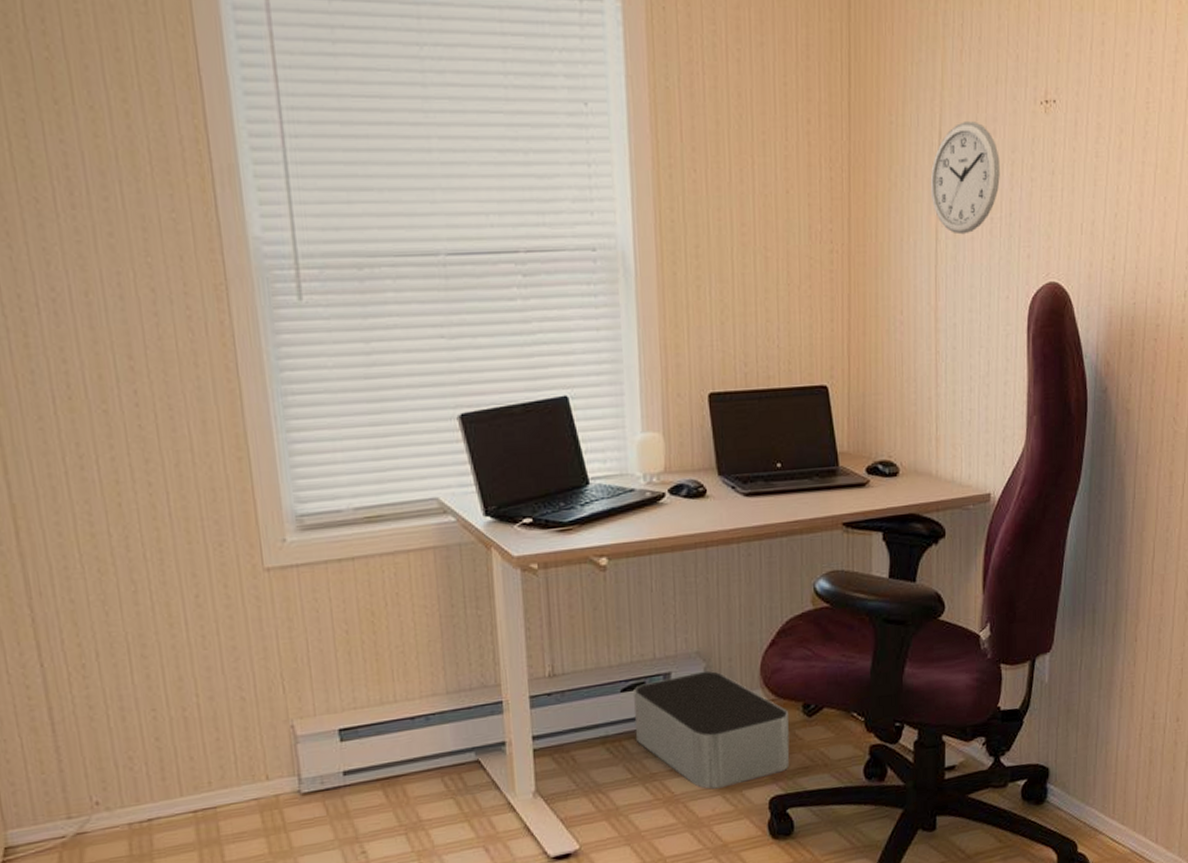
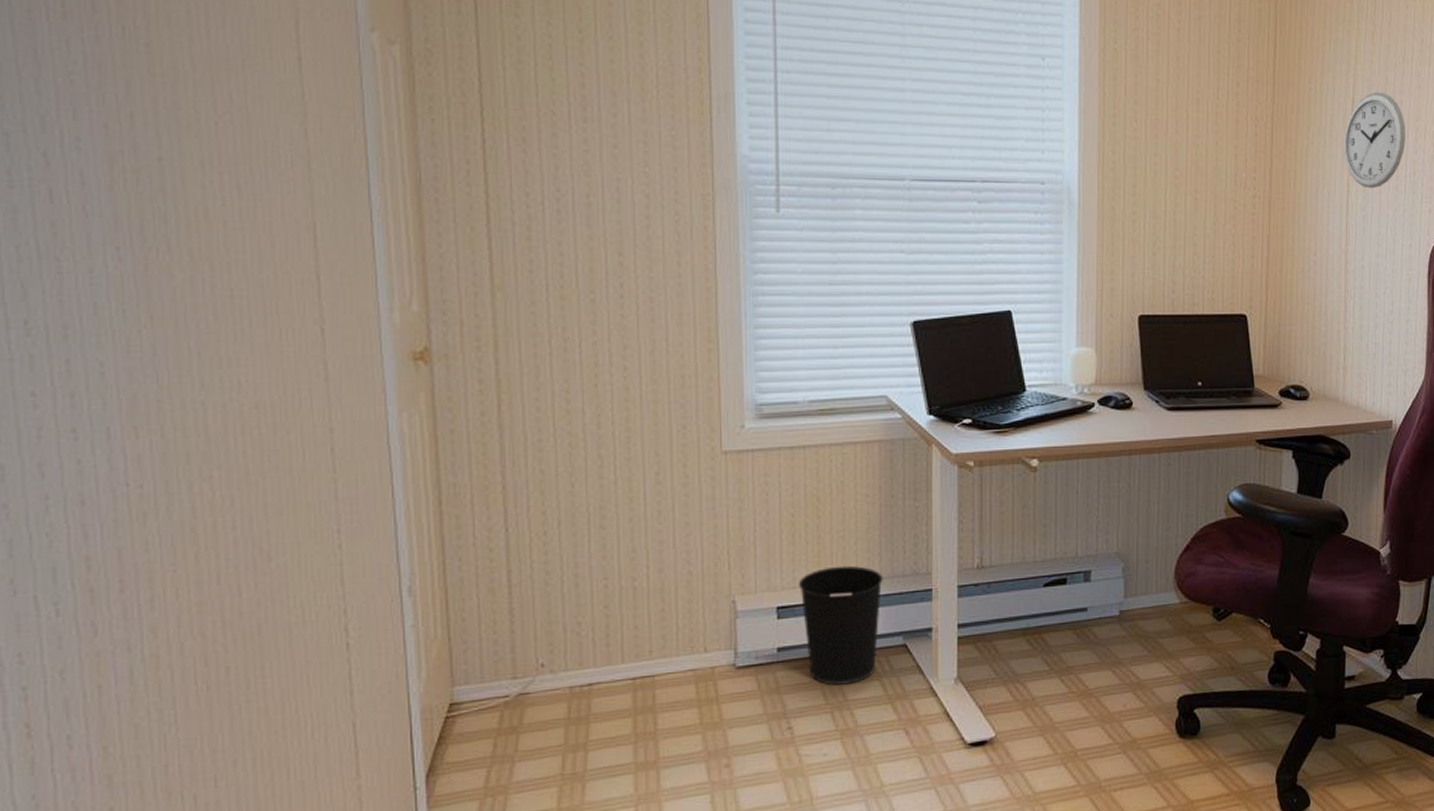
wastebasket: none [359,681,450,807] -> present [798,565,883,686]
storage bin: present [634,671,790,790] -> none [1054,571,1199,686]

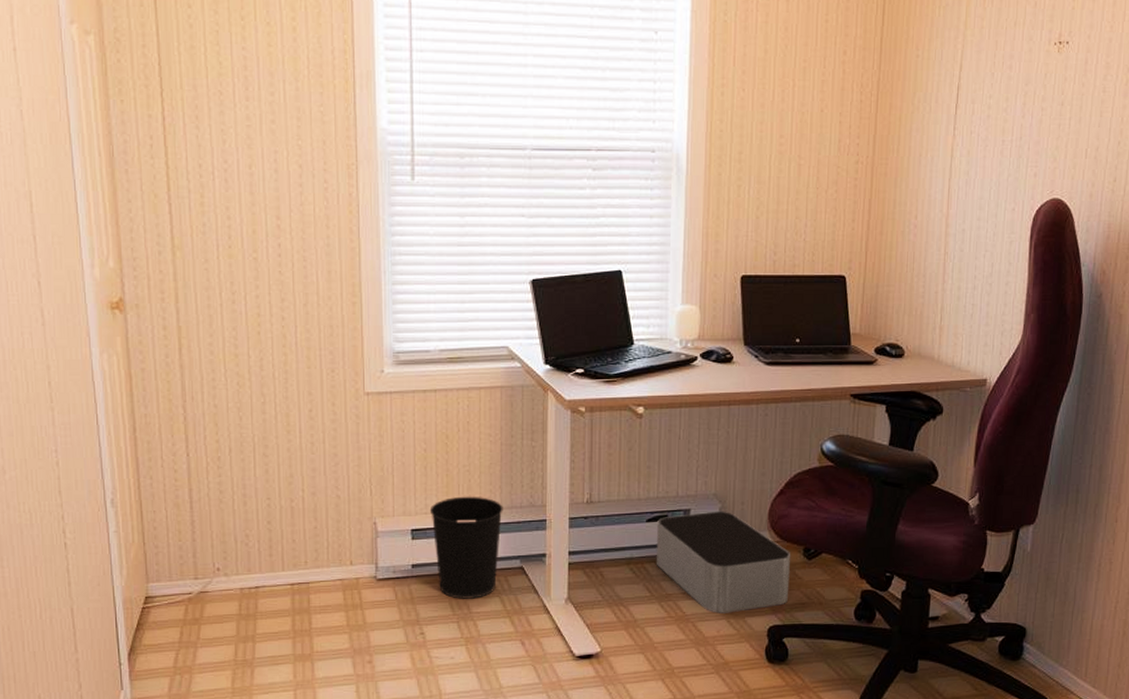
storage bin: none [1054,571,1199,686] -> present [656,511,790,614]
wall clock: present [1343,92,1405,189] -> none [949,57,1014,154]

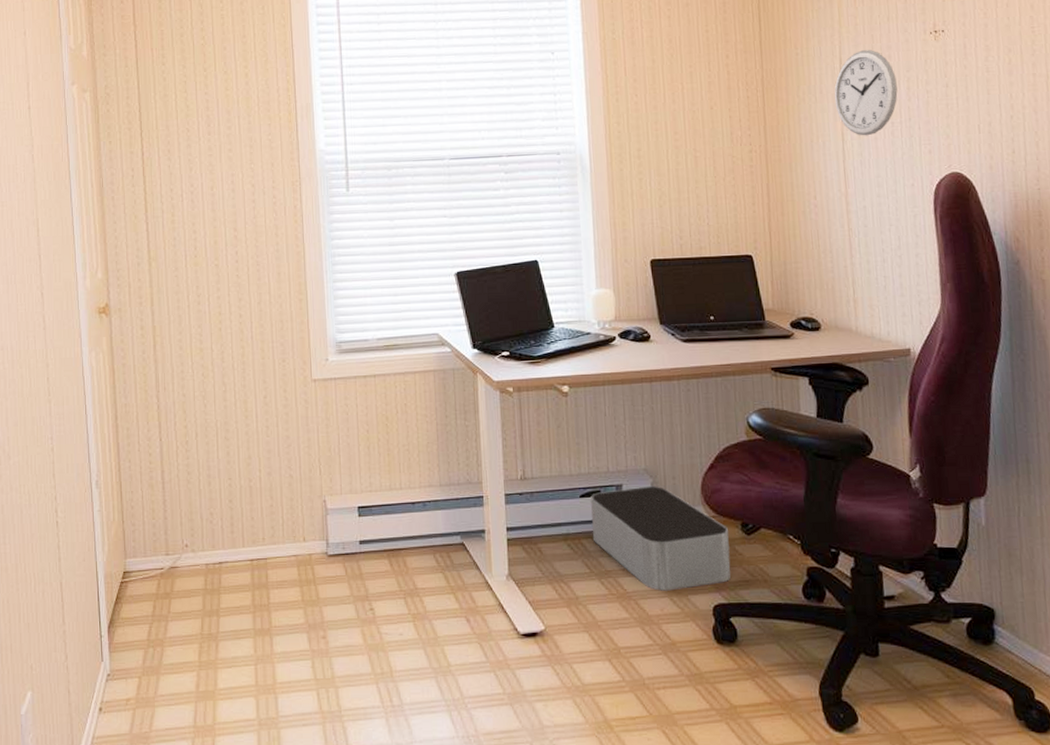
wastebasket: present [429,496,503,599] -> none [373,474,442,575]
wall clock: none [949,57,1014,154] -> present [834,50,898,136]

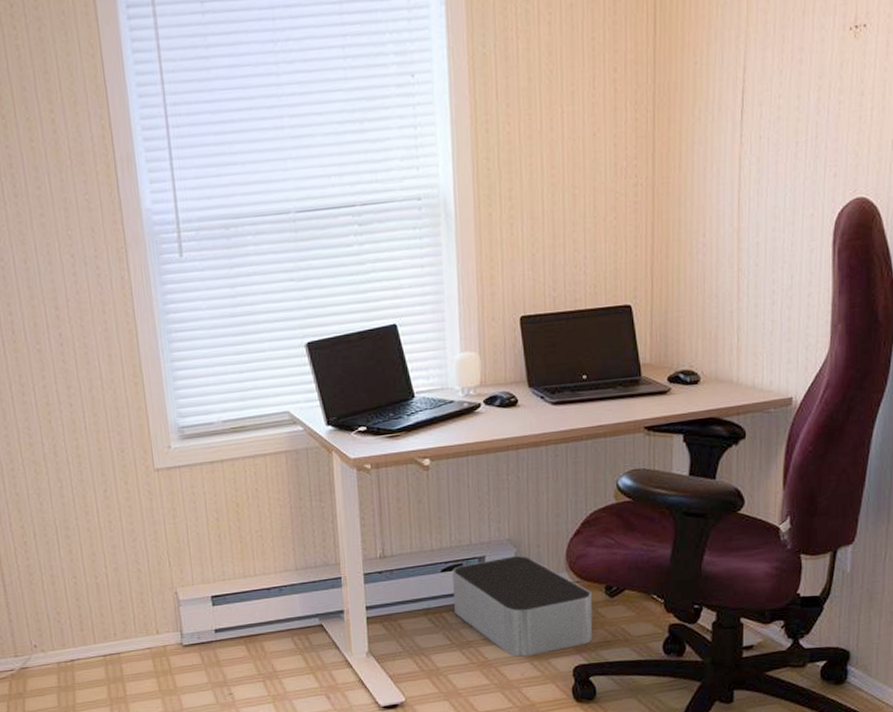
wall clock: present [834,50,898,136] -> none [734,53,806,160]

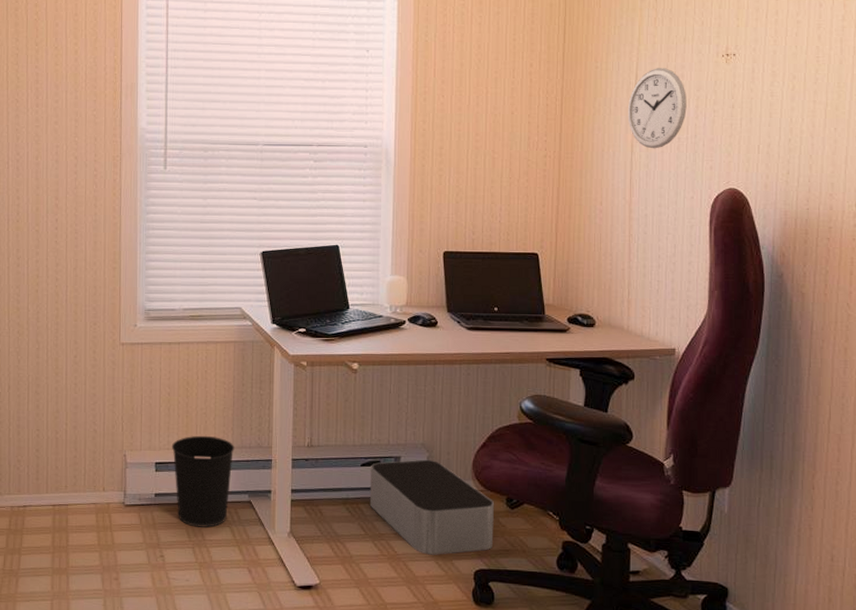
wastebasket: none [227,559,298,659] -> present [171,435,235,528]
wall clock: none [734,53,806,160] -> present [627,68,687,149]

